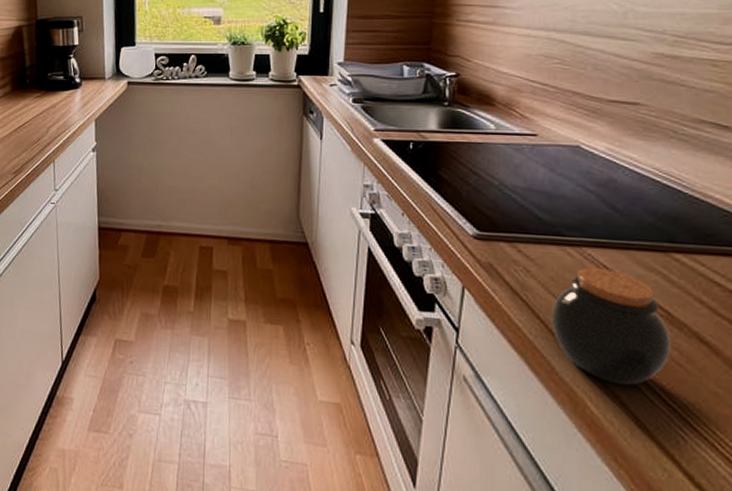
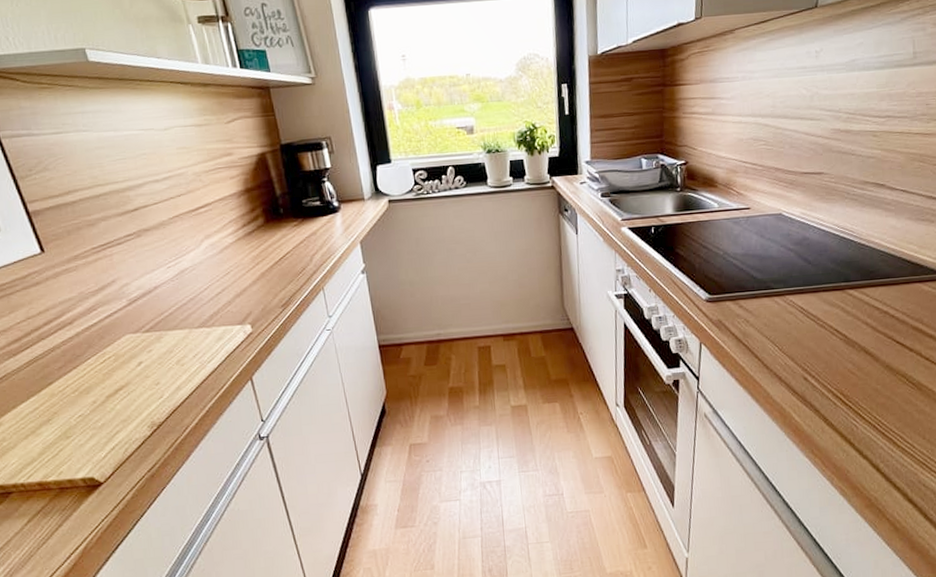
jar: present [551,267,671,386] -> none [765,310,847,397]

